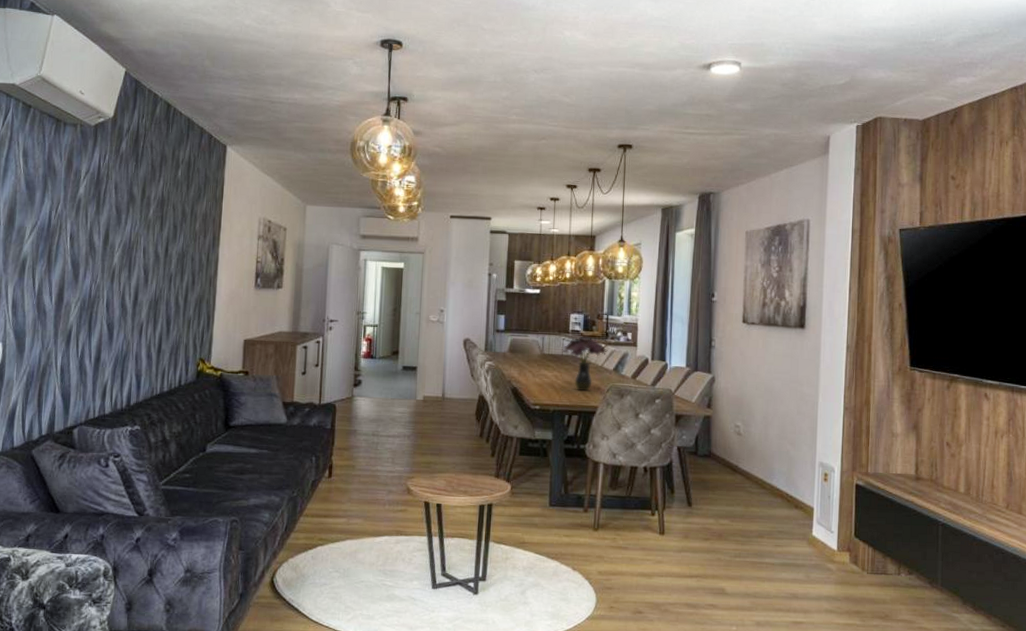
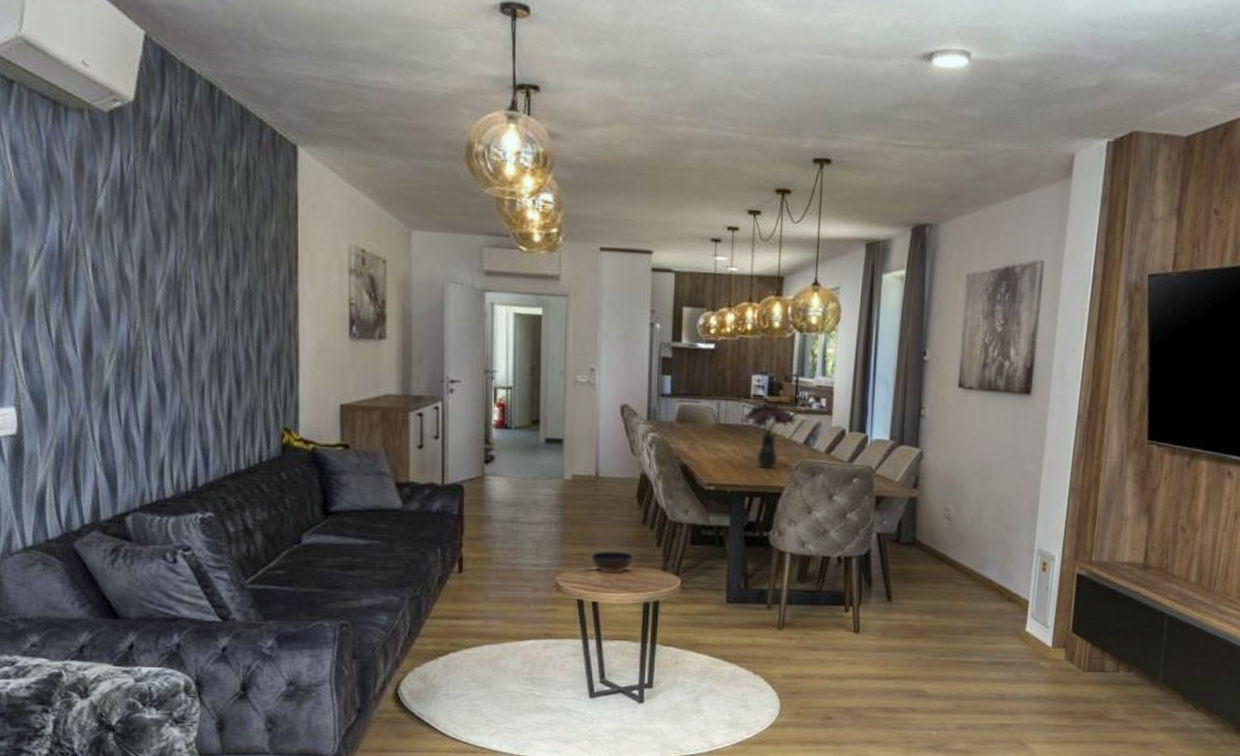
bowl: none [437,460,471,480] -> present [591,551,633,574]

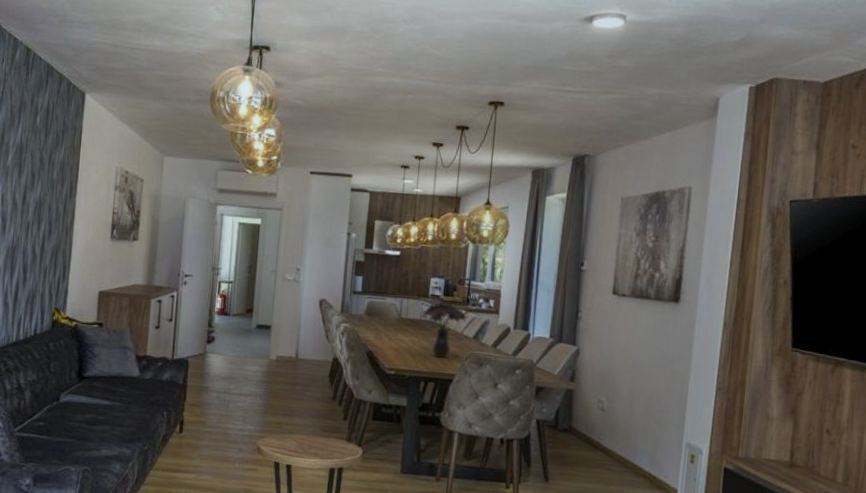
bowl: present [591,551,633,574] -> none [288,421,323,442]

